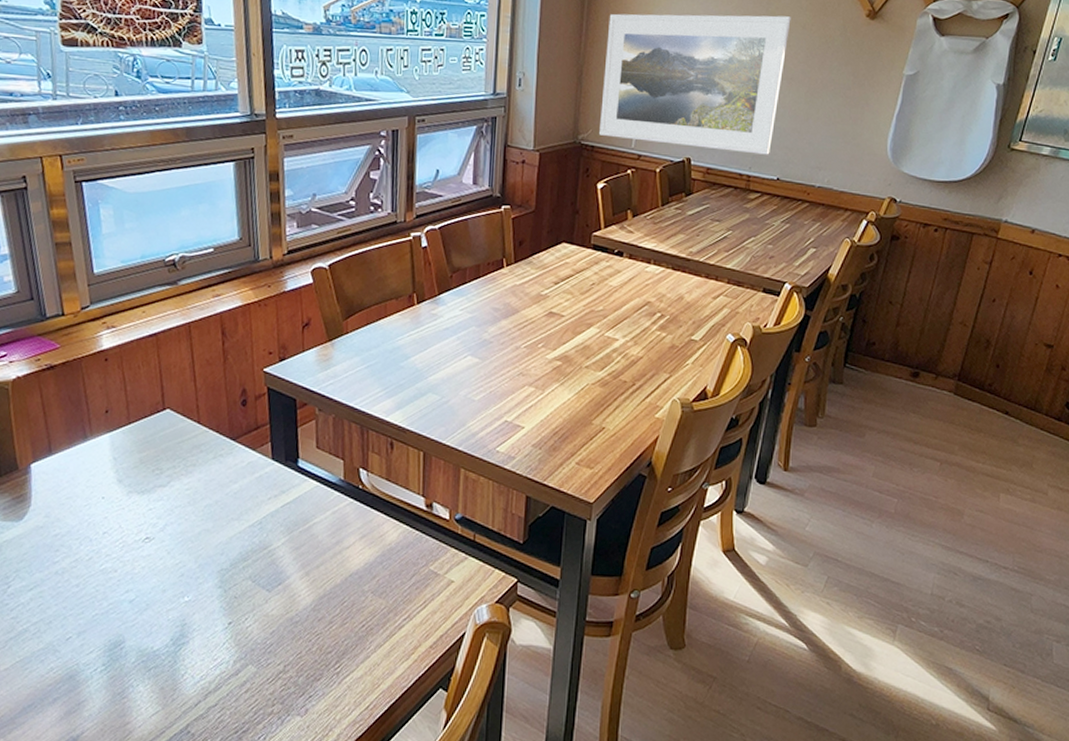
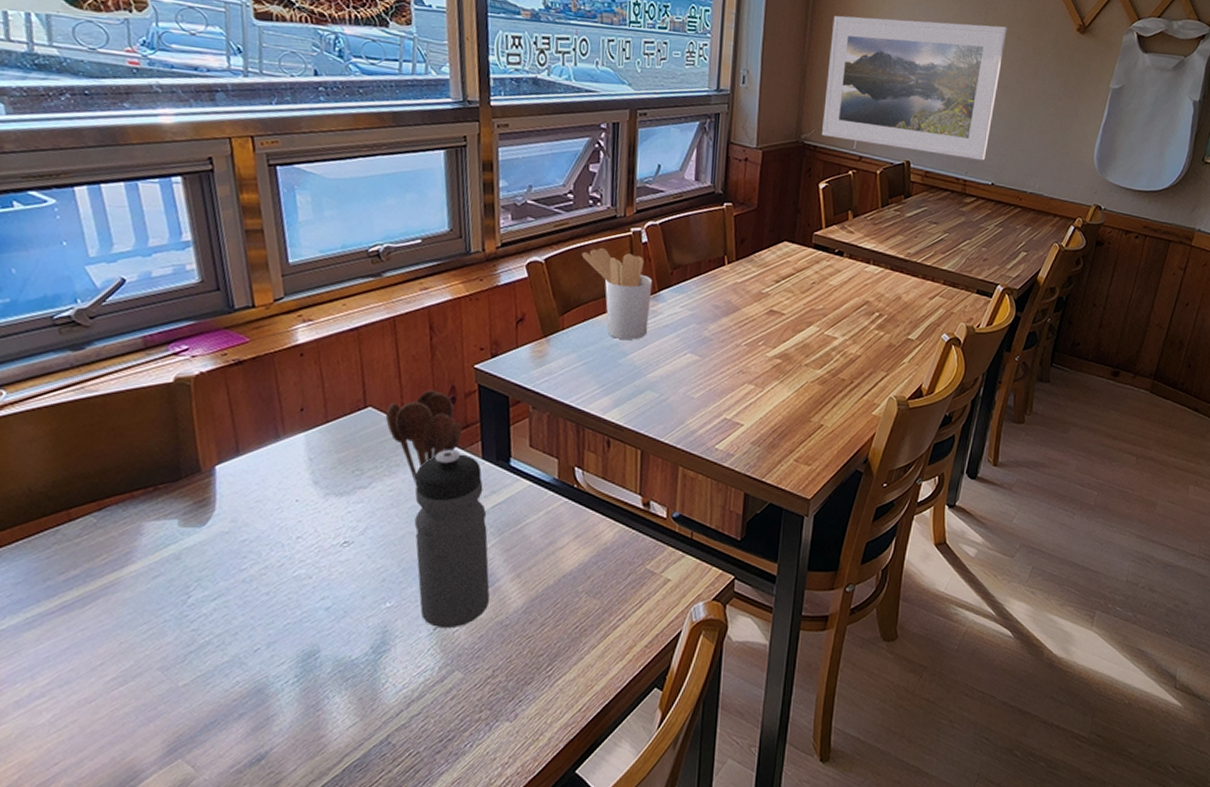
utensil holder: none [182,393,253,486] -> present [385,390,462,487]
water bottle: none [209,450,281,624] -> present [414,449,490,629]
utensil holder: none [363,252,433,343] -> present [581,247,653,340]

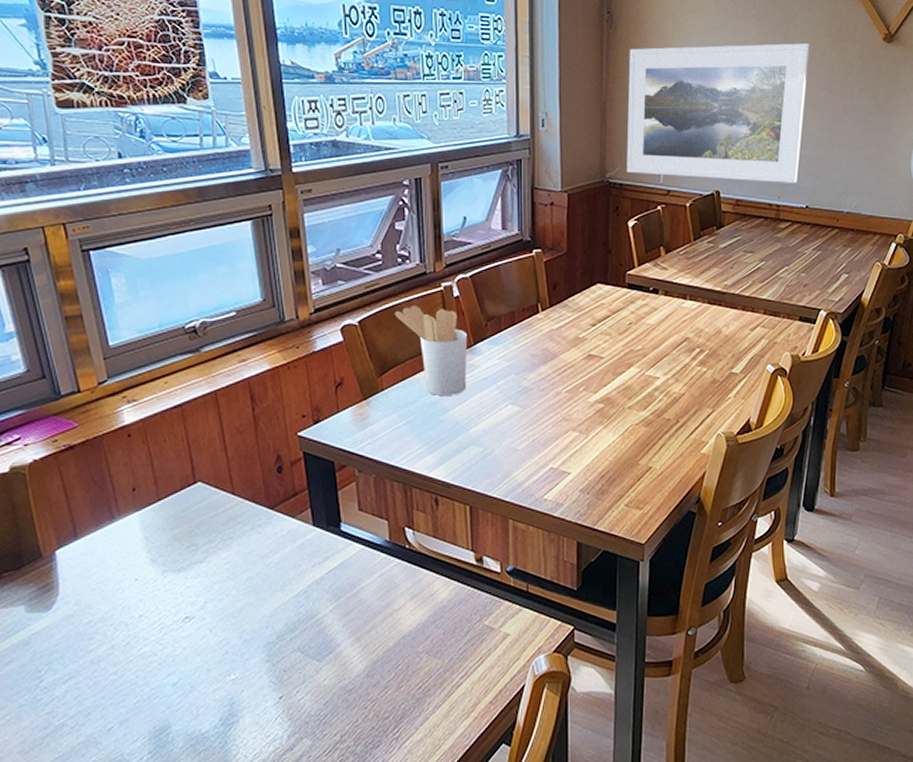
utensil holder: present [385,390,462,487] -> none [215,461,291,558]
water bottle: present [414,449,490,629] -> none [249,518,332,697]

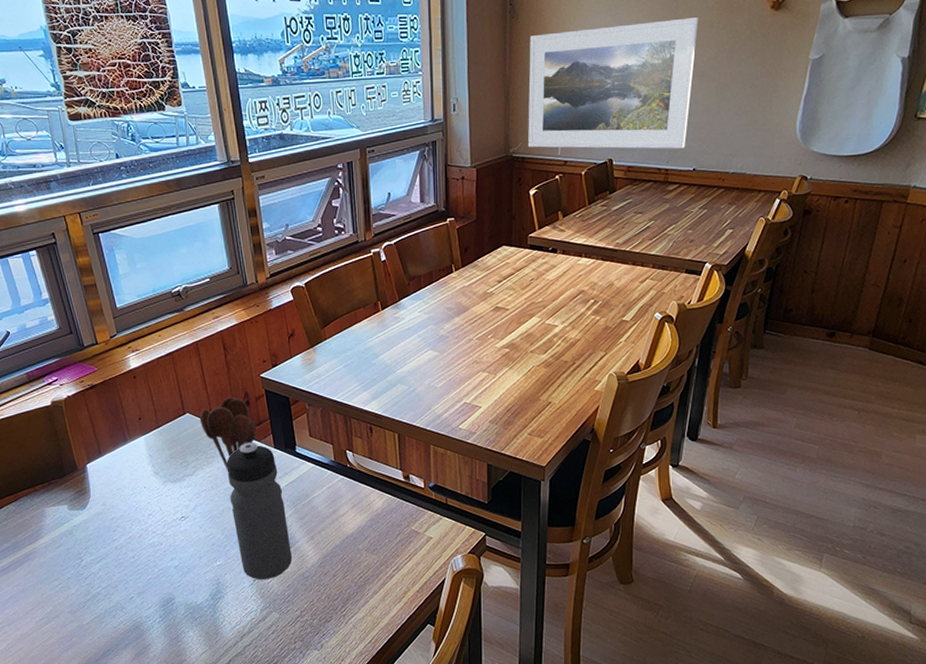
utensil holder: none [215,461,291,558] -> present [199,397,257,472]
water bottle: none [249,518,332,697] -> present [227,442,293,580]
utensil holder: present [394,305,468,395] -> none [333,268,394,343]

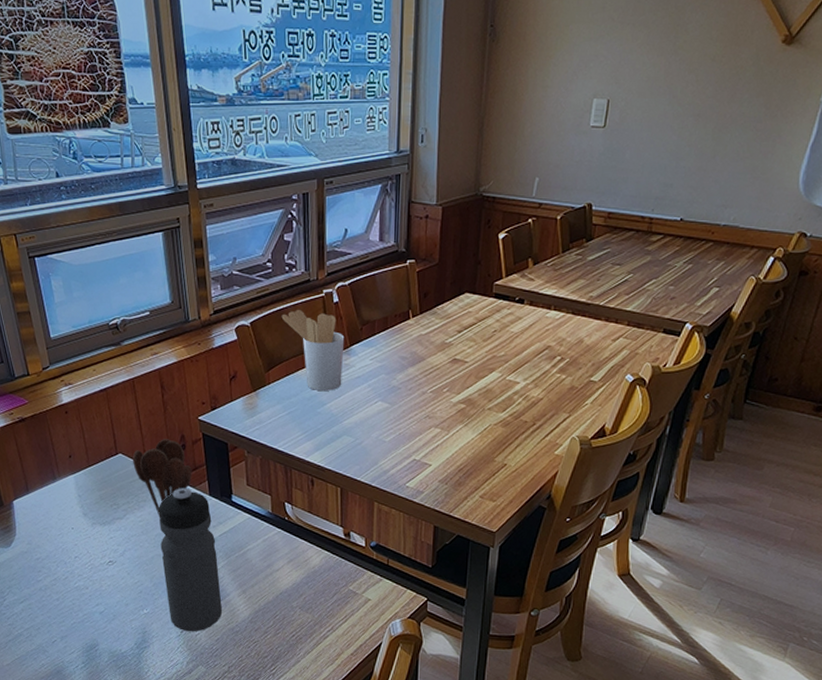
utensil holder: none [333,268,394,343] -> present [281,309,345,391]
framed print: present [527,17,699,149] -> none [499,49,700,196]

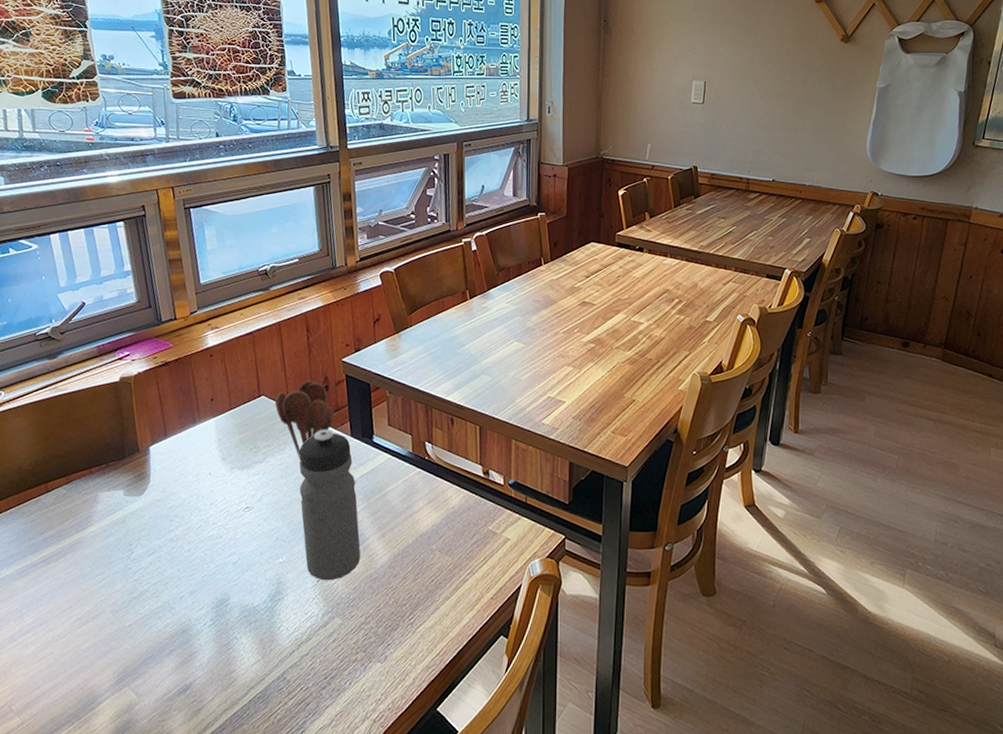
utensil holder: present [281,309,345,391] -> none [423,256,482,332]

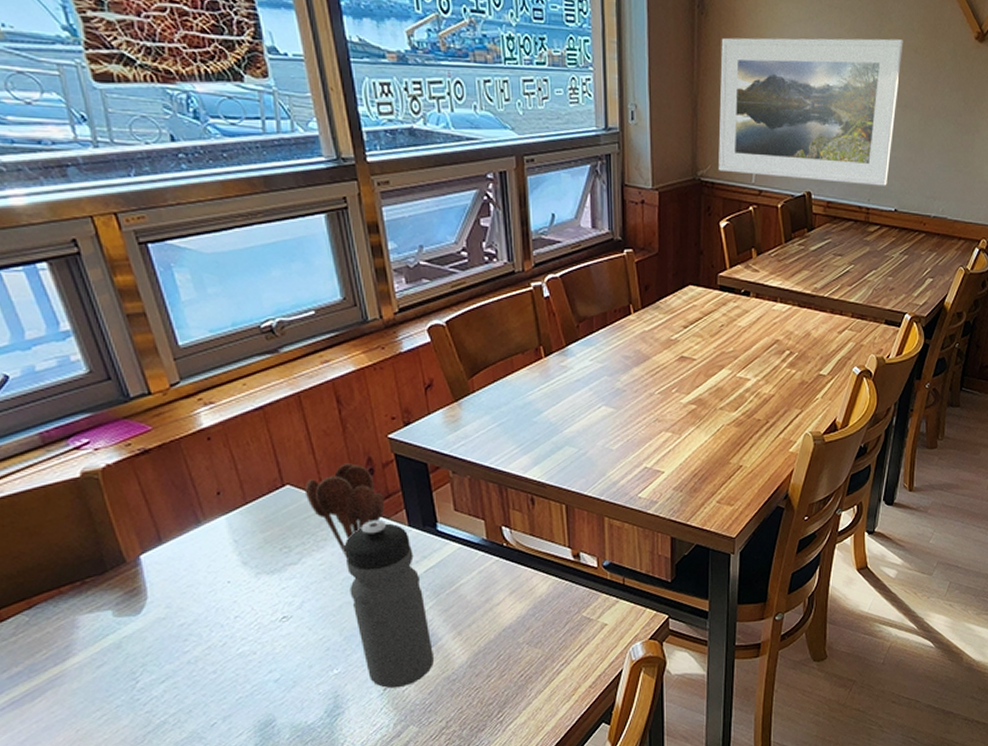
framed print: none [617,44,776,161] -> present [718,37,903,186]

